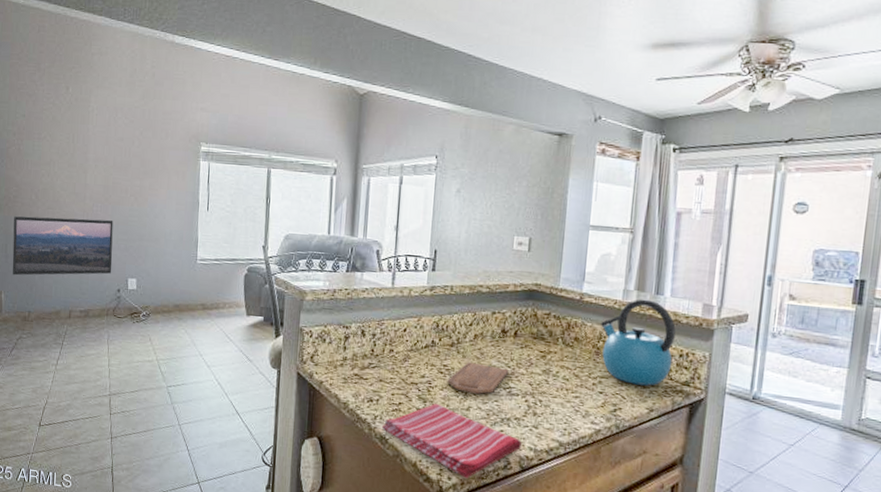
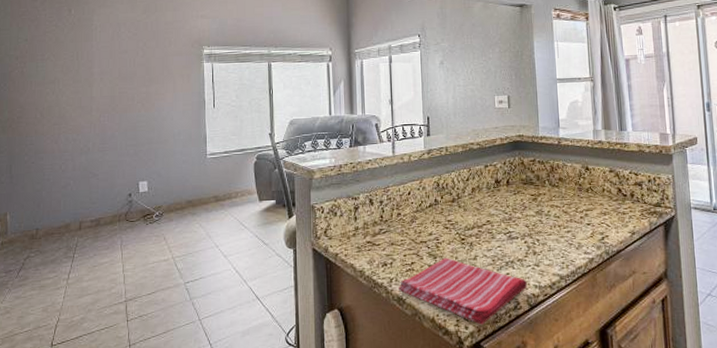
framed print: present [12,216,113,276] -> none [17,128,122,195]
cutting board: present [447,362,509,394] -> none [453,214,507,243]
kettle: present [600,299,676,386] -> none [578,136,644,213]

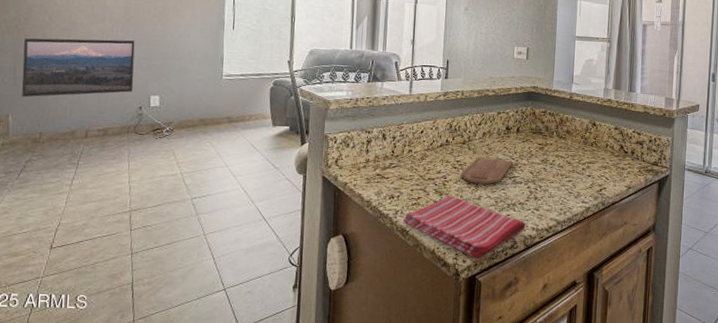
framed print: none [17,128,122,195] -> present [21,38,135,98]
cutting board: none [453,214,507,243] -> present [460,157,514,184]

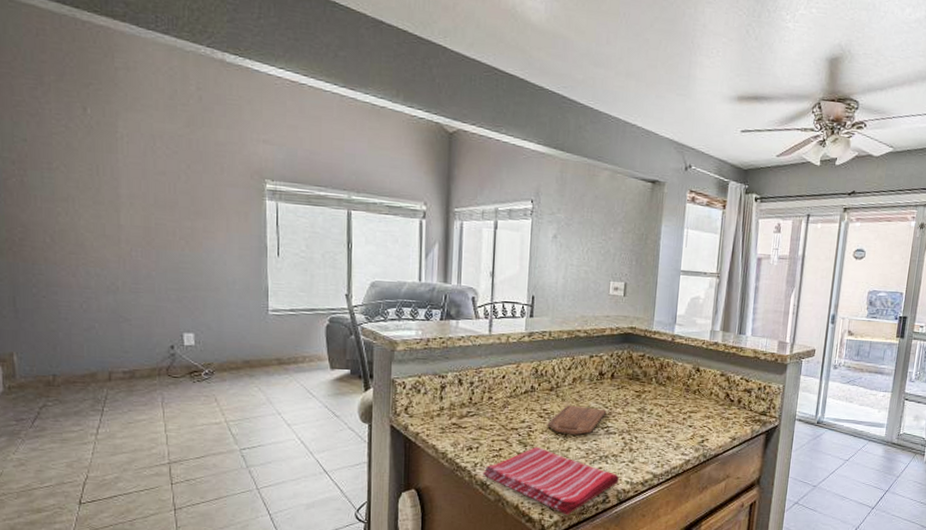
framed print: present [21,38,135,98] -> none [22,263,162,334]

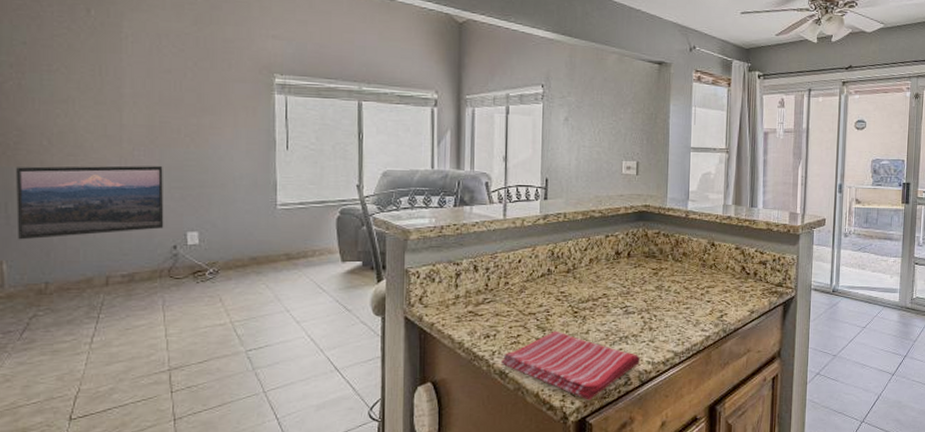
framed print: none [22,263,162,334] -> present [16,165,164,240]
cutting board: present [547,405,607,435] -> none [565,286,625,316]

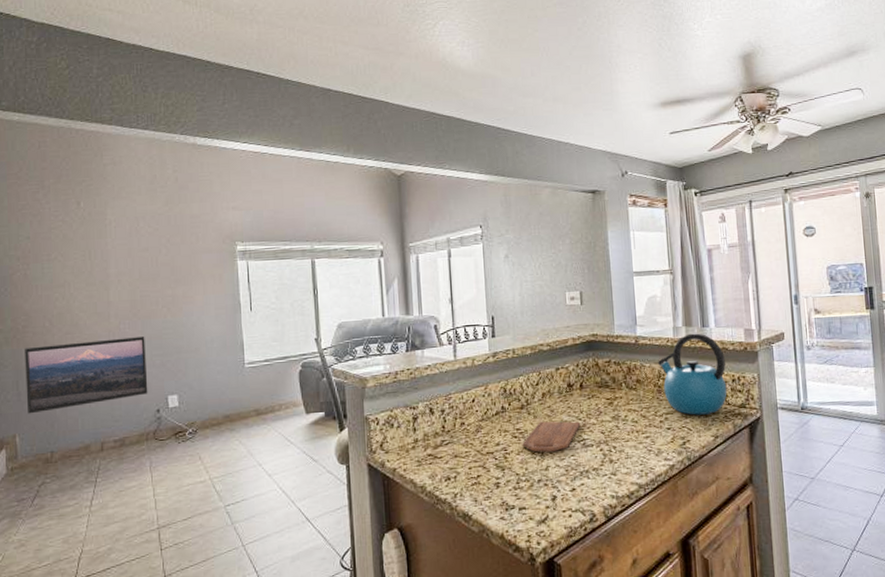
dish towel: present [501,330,641,400] -> none [464,468,604,540]
cutting board: none [565,286,625,316] -> present [522,421,581,452]
kettle: none [704,212,769,291] -> present [657,333,727,415]

